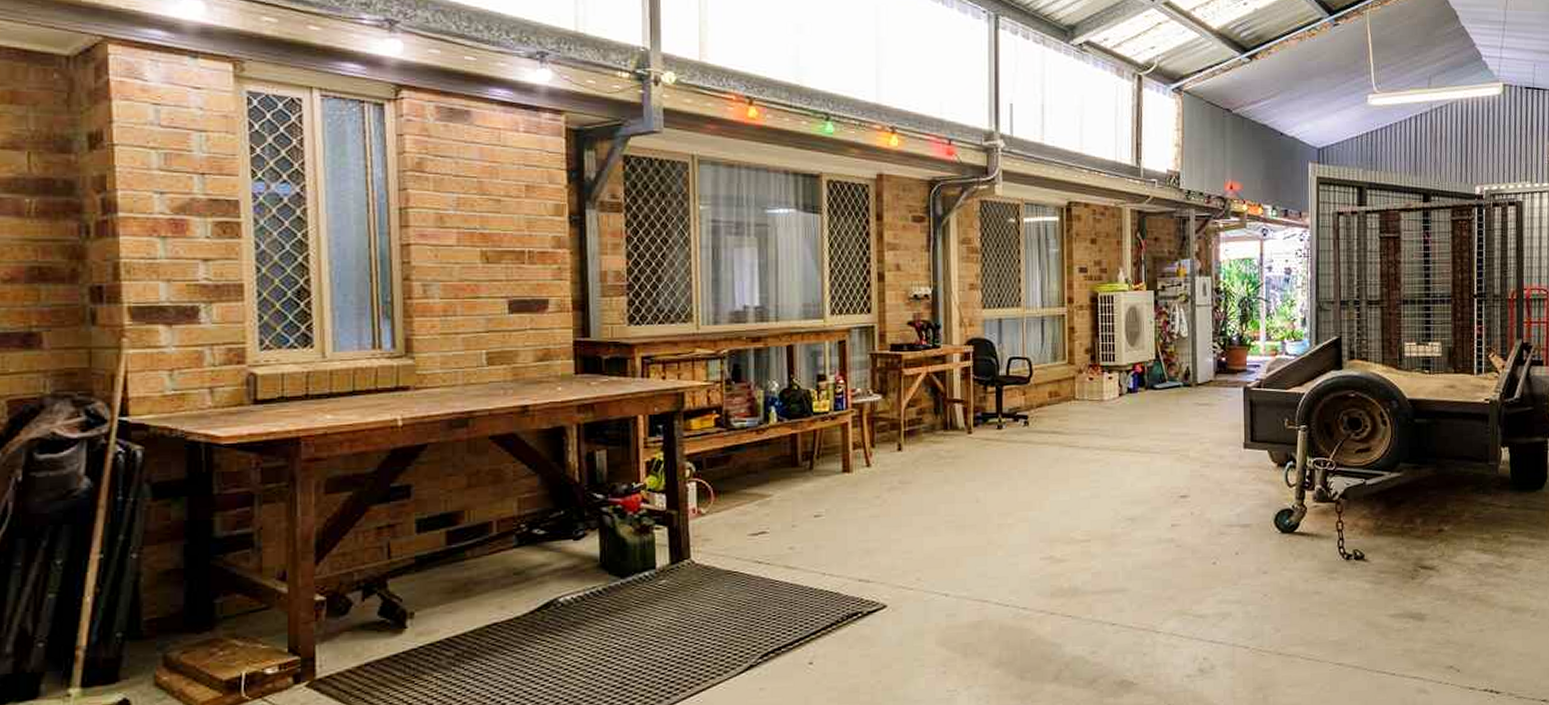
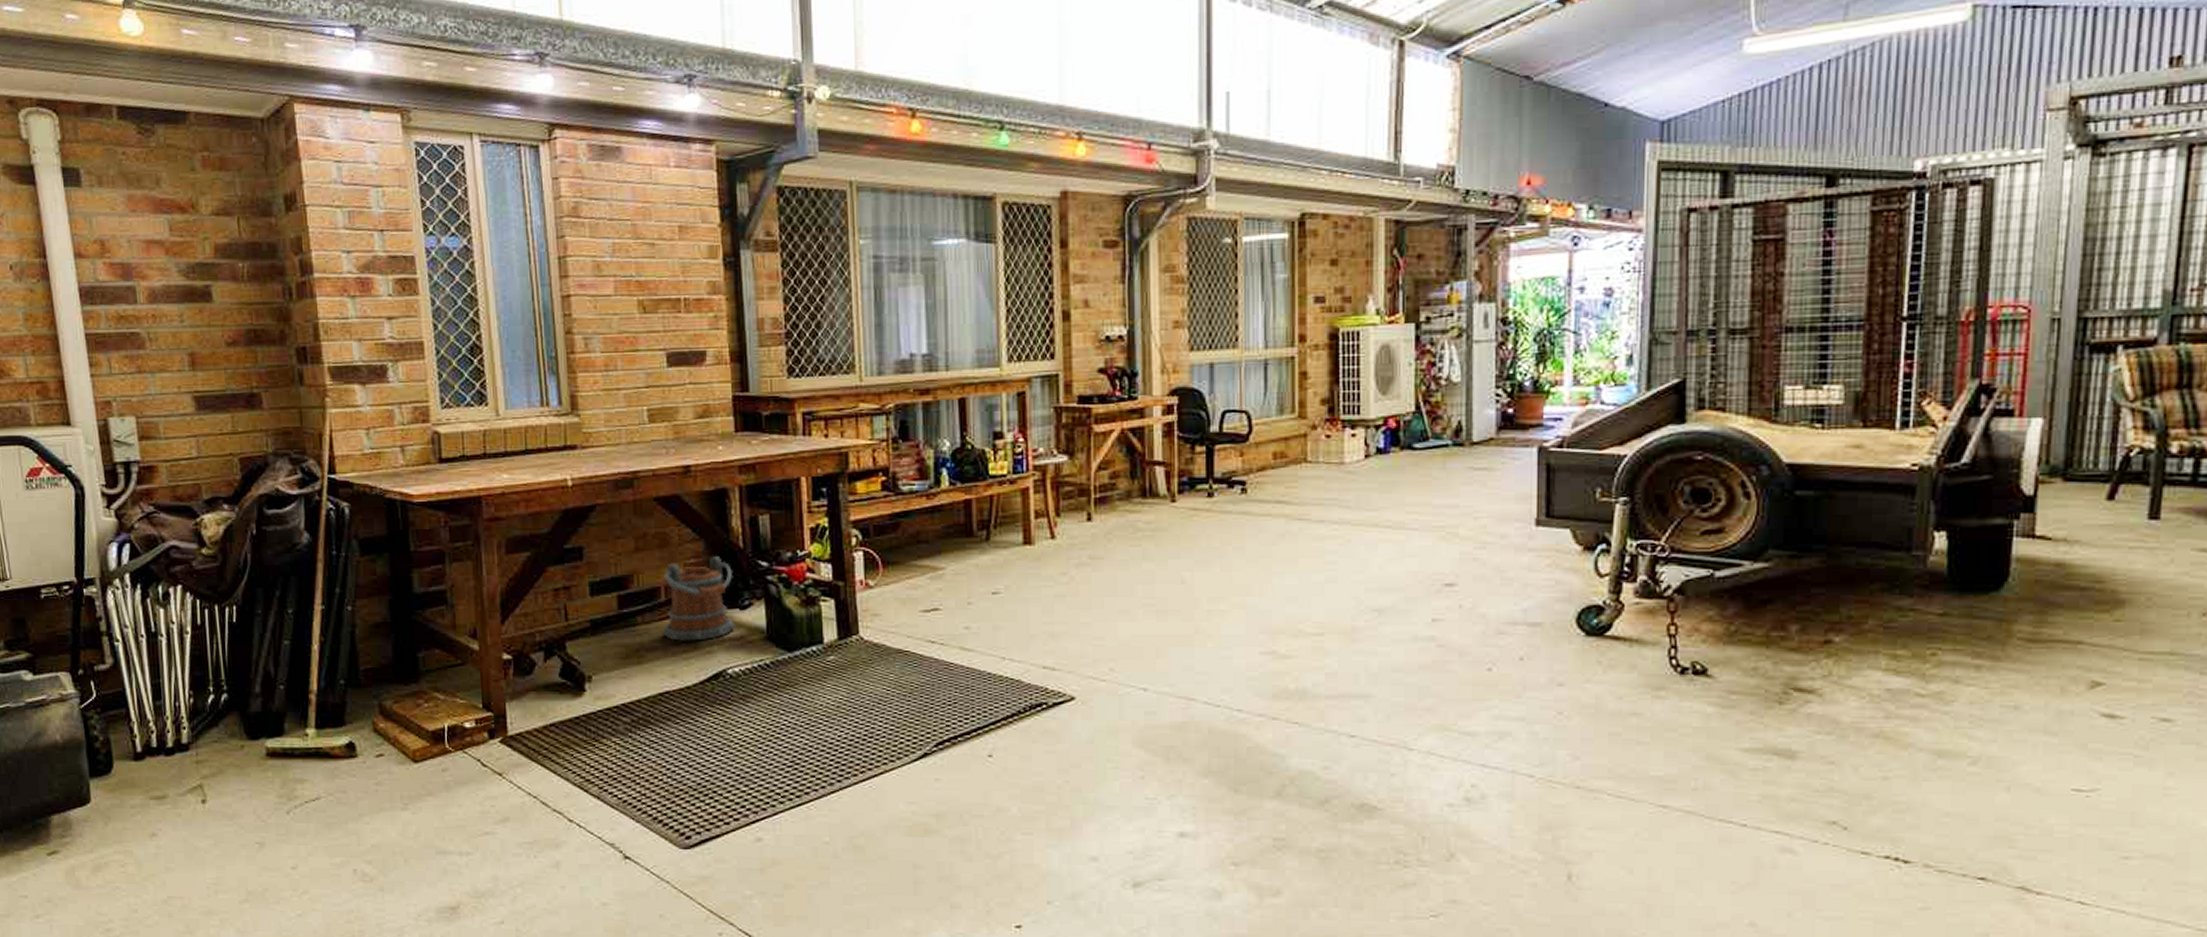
bucket: none [492,490,569,573] -> present [662,556,735,641]

